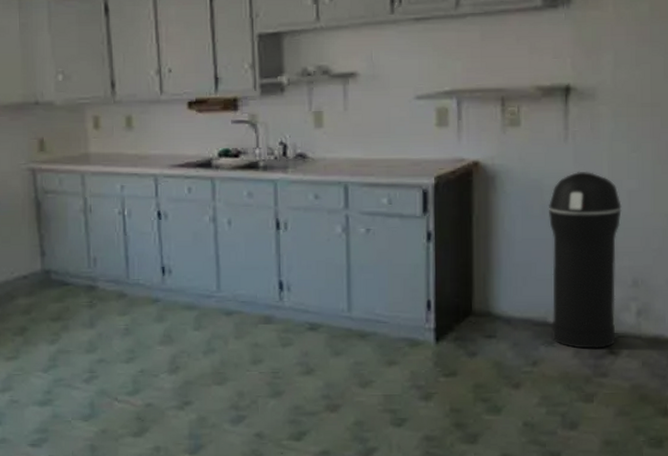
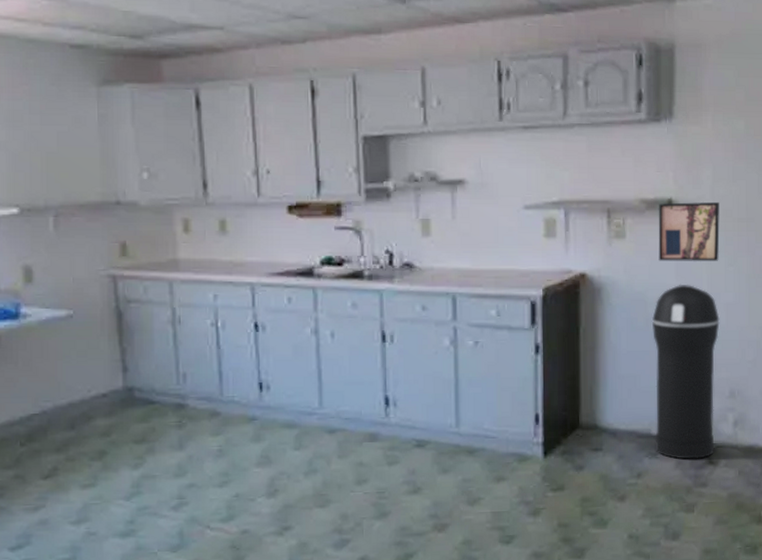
wall art: none [555,86,622,148] -> present [658,201,720,261]

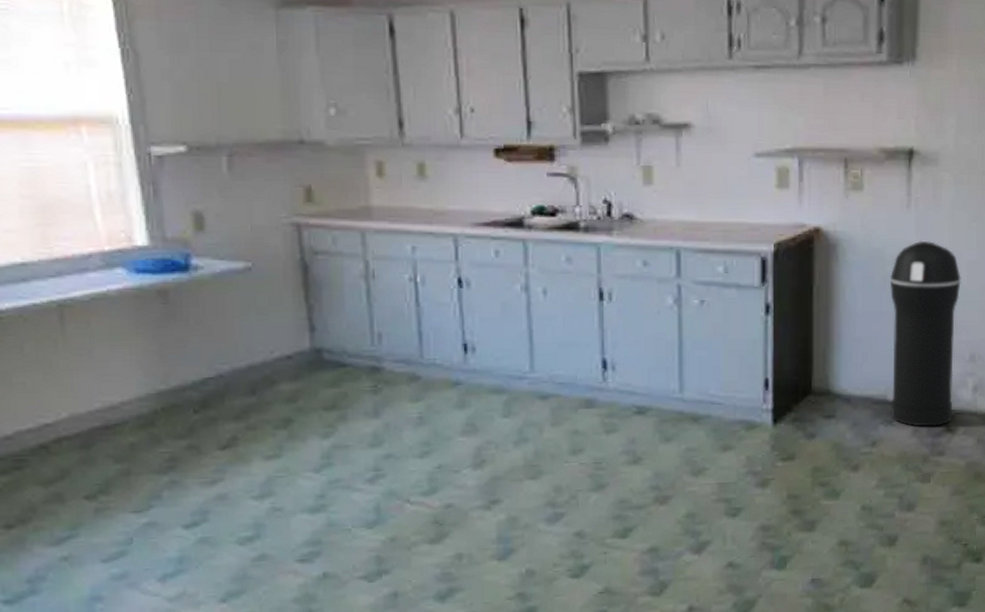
wall art: present [658,201,720,261] -> none [898,152,963,216]

